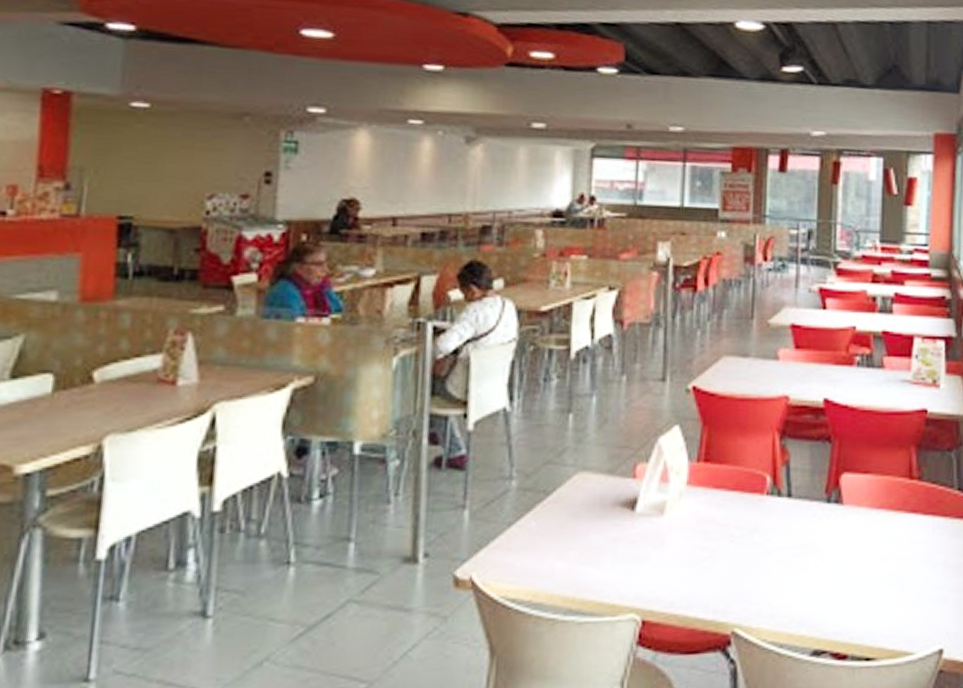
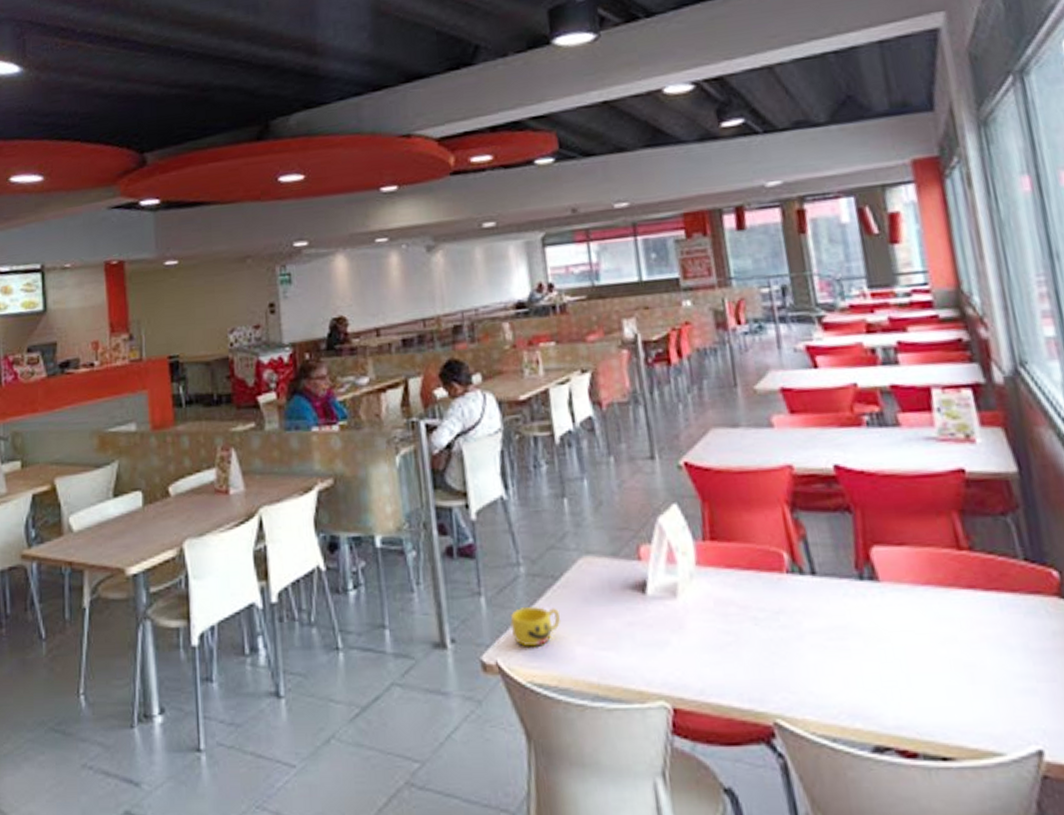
cup: none [492,520,546,562] -> present [510,605,561,647]

